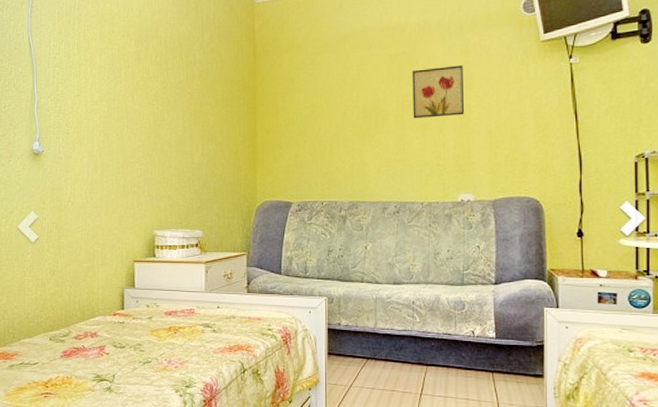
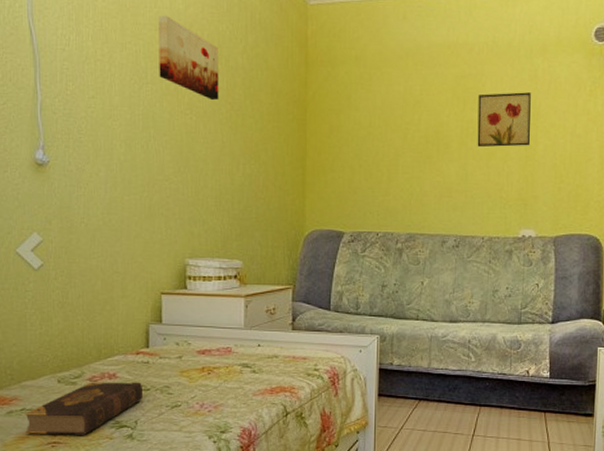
book: none [23,340,120,388] -> present [25,382,144,436]
wall art: none [130,22,180,92] -> present [158,15,219,101]

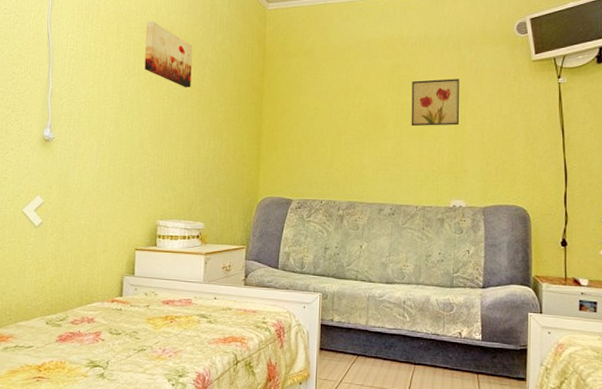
book: present [25,382,144,436] -> none [16,325,116,373]

